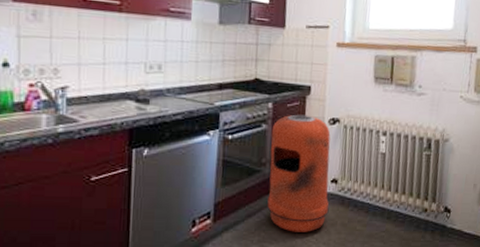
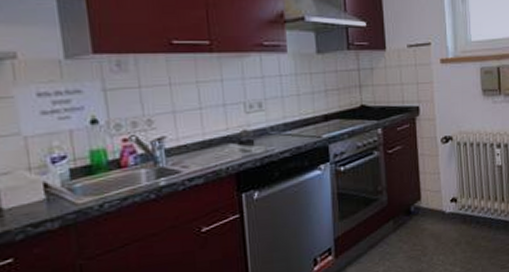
trash can: present [267,114,331,232] -> none [384,136,452,257]

